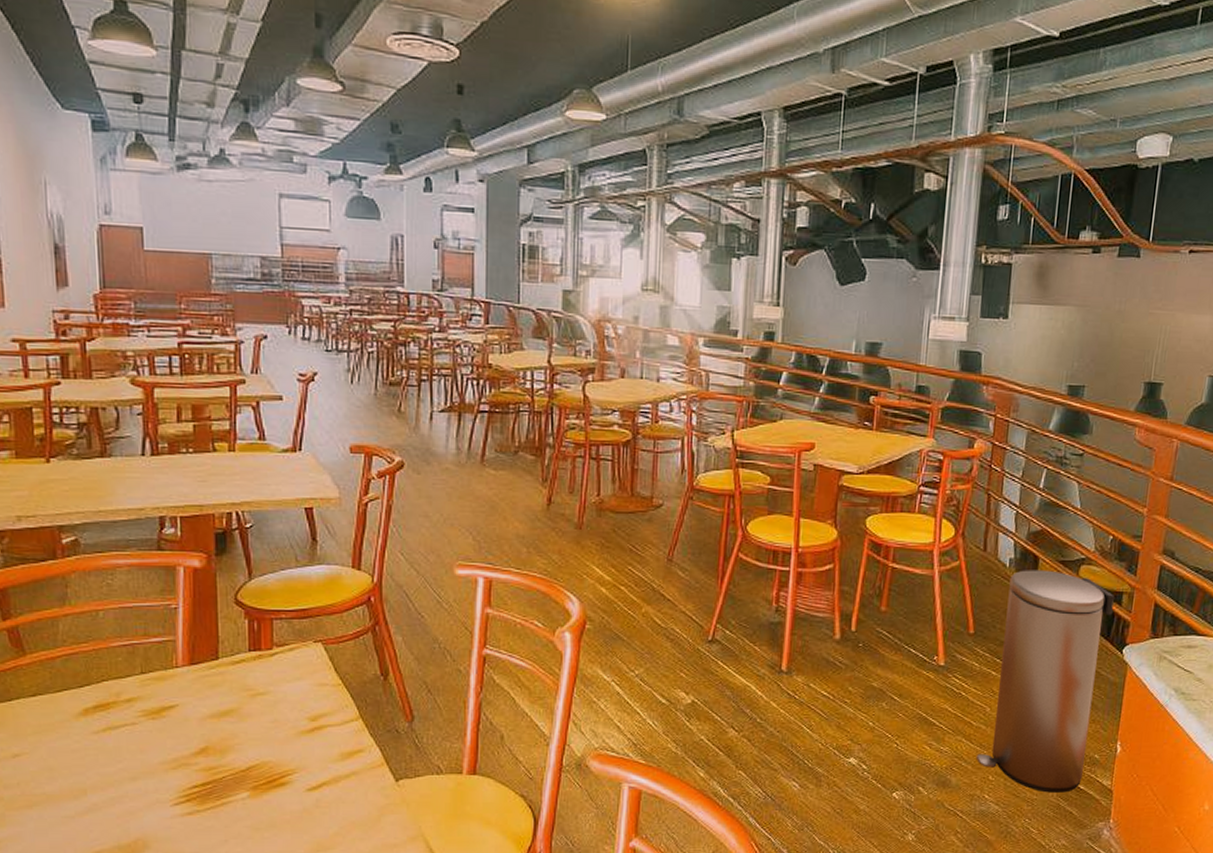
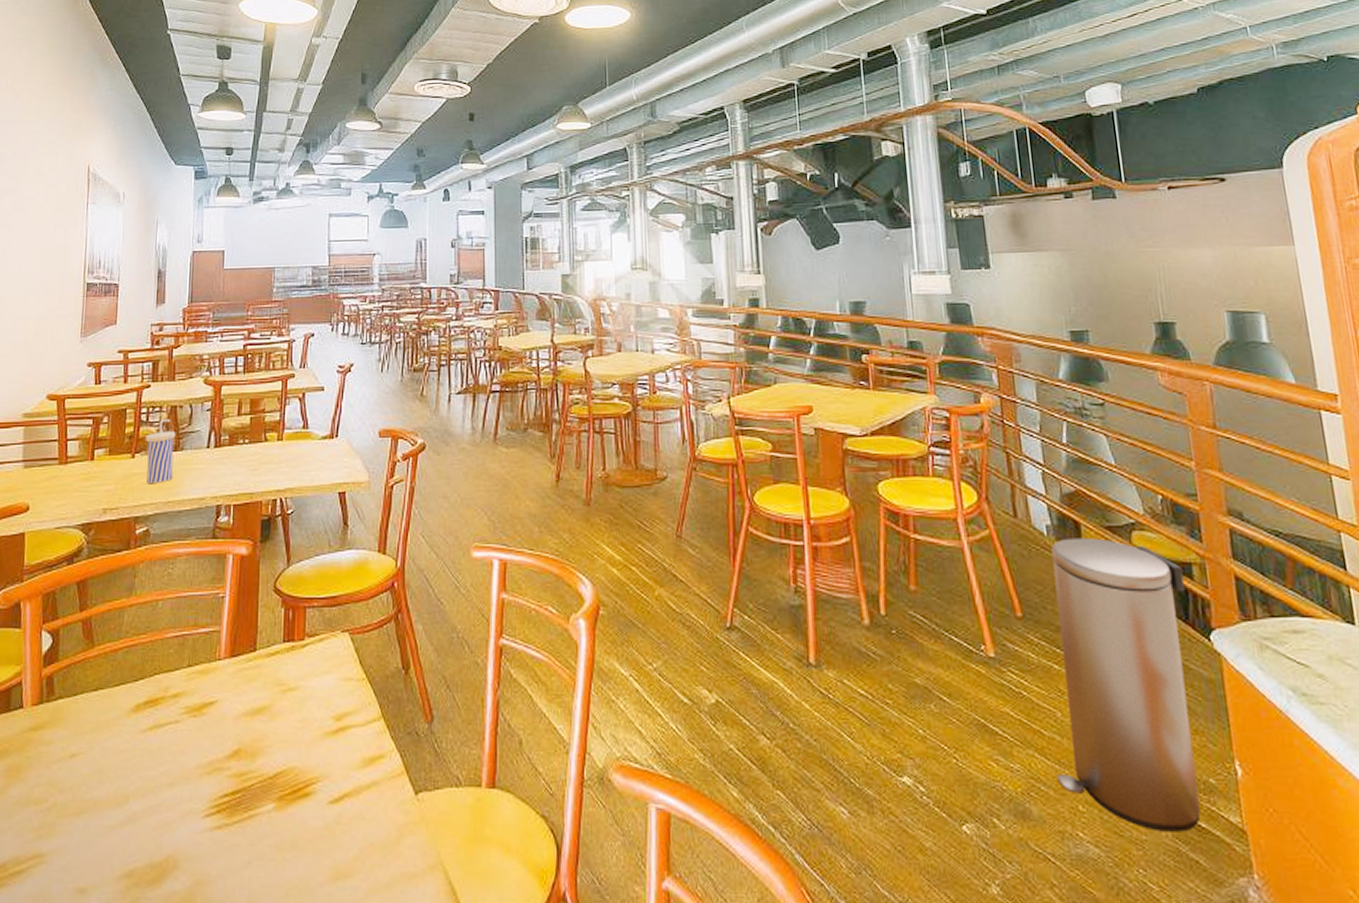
beverage cup: none [60,422,101,492] -> present [145,420,176,485]

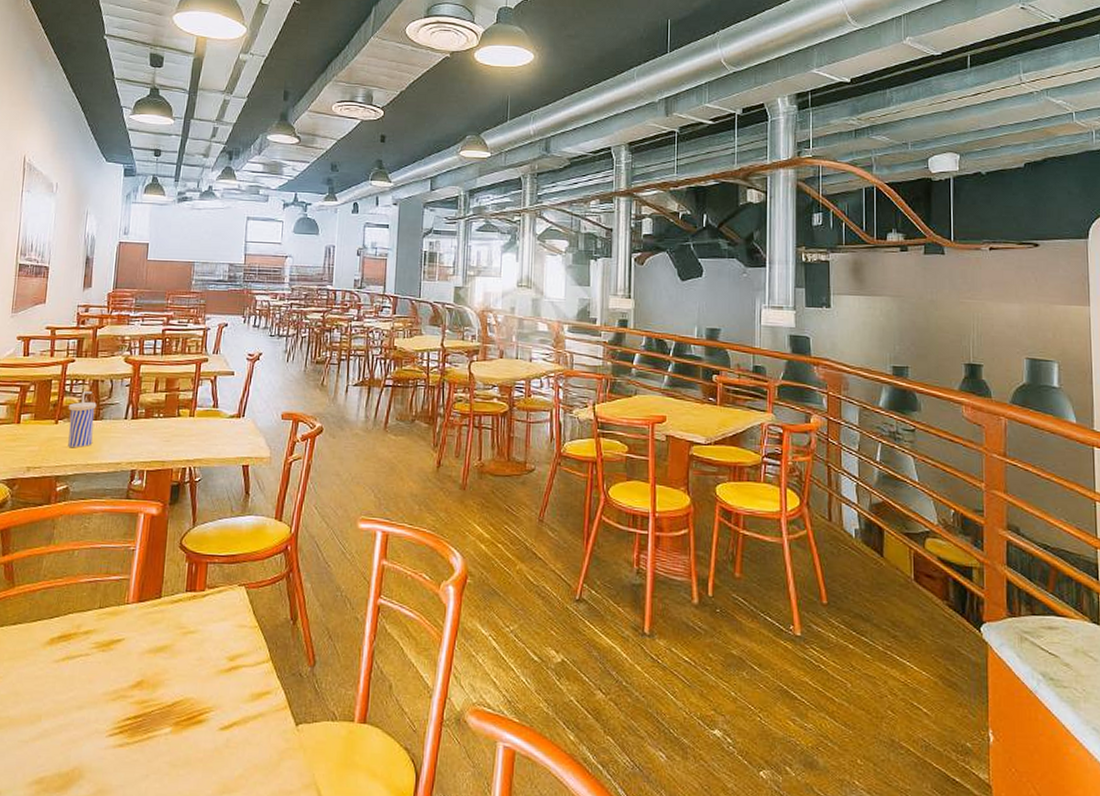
pedal bin: present [1051,538,1201,832] -> none [841,541,964,784]

